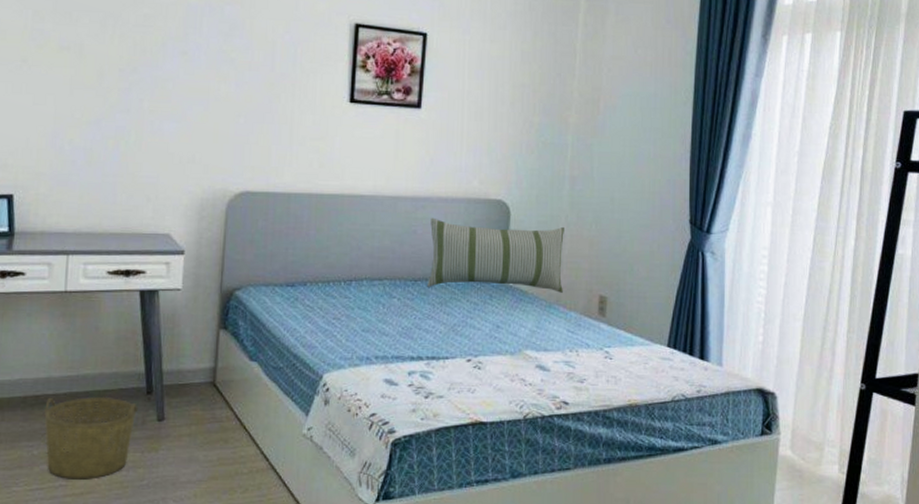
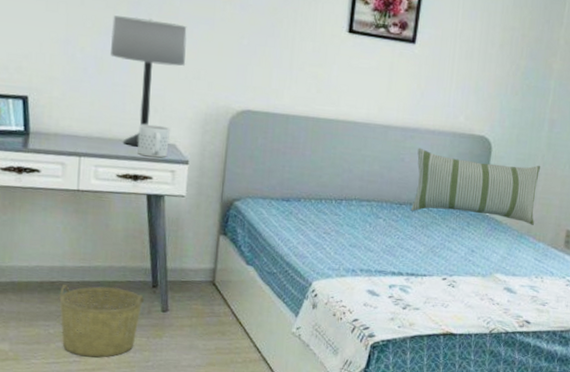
table lamp: none [100,103,180,240] -> present [110,15,187,147]
mug: none [129,214,164,250] -> present [137,124,170,158]

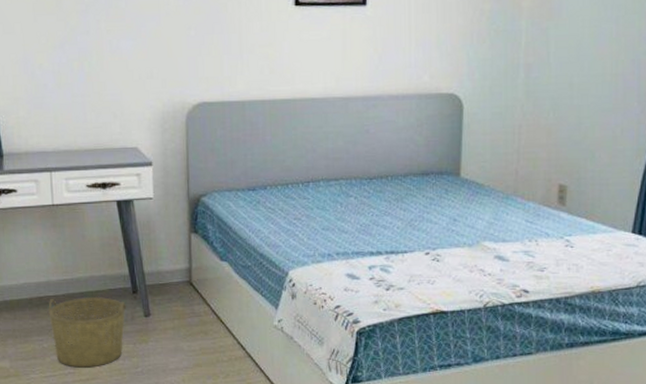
table lamp: present [110,15,187,147] -> none [65,25,138,155]
mug: present [137,124,170,158] -> none [101,130,132,163]
pillow: present [411,147,540,225] -> none [382,116,520,185]

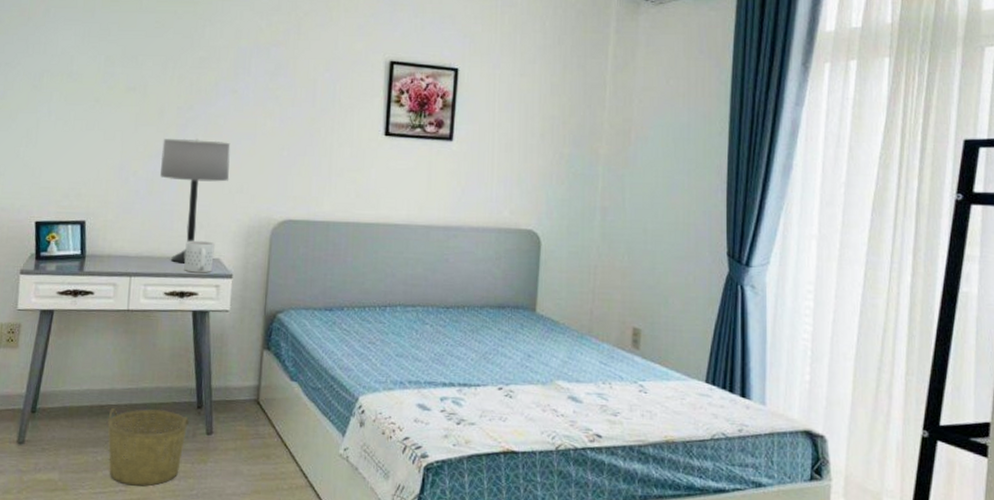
table lamp: none [65,25,138,155] -> present [160,138,231,264]
mug: none [101,130,132,163] -> present [184,240,215,273]

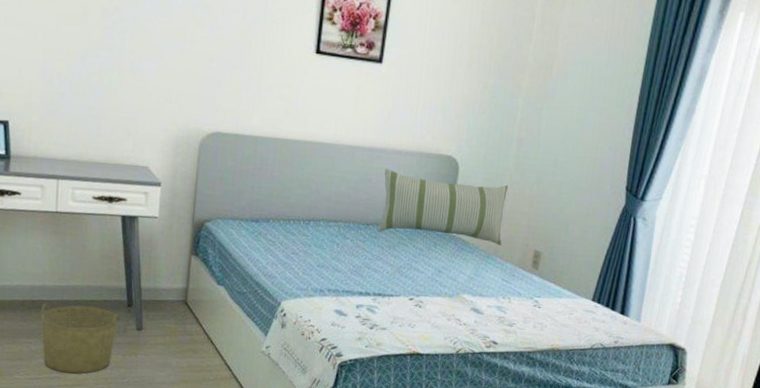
table lamp: present [160,138,231,264] -> none [86,41,159,169]
mug: present [184,240,215,273] -> none [112,146,143,180]
pillow: none [459,246,596,324] -> present [378,168,508,245]

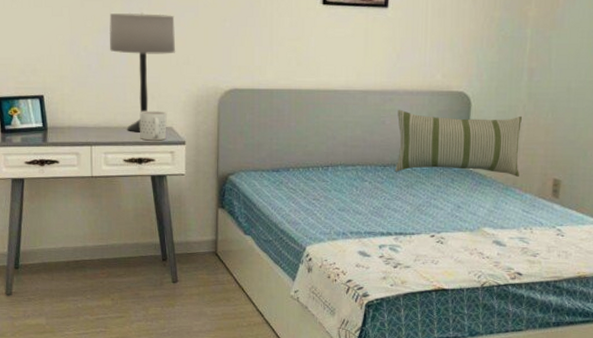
basket: present [40,303,119,374] -> none [84,262,156,327]
table lamp: none [86,41,159,169] -> present [109,12,176,132]
mug: none [112,146,143,180] -> present [140,110,167,141]

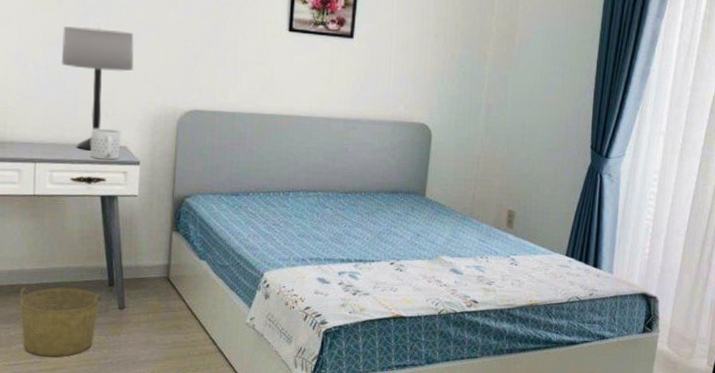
basket: none [84,262,156,327] -> present [19,287,101,357]
pillow: present [395,109,522,177] -> none [356,137,479,207]

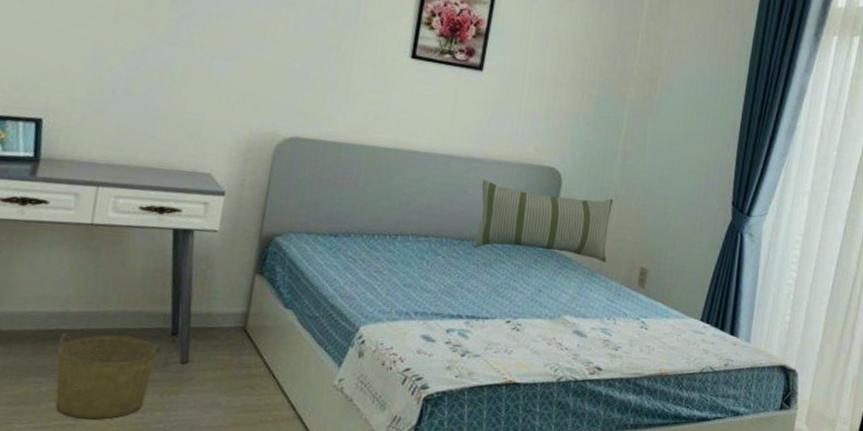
table lamp: present [61,26,134,151] -> none [144,34,234,176]
mug: present [90,128,121,160] -> none [166,150,206,189]
pillow: none [356,137,479,207] -> present [473,179,613,262]

